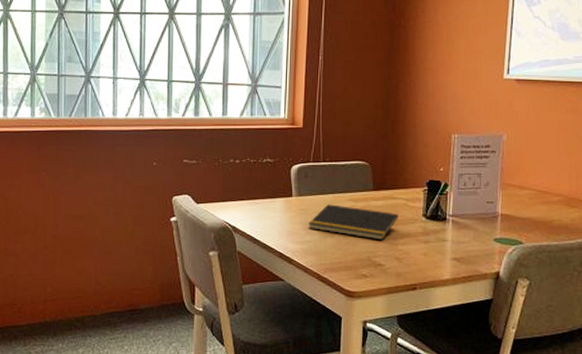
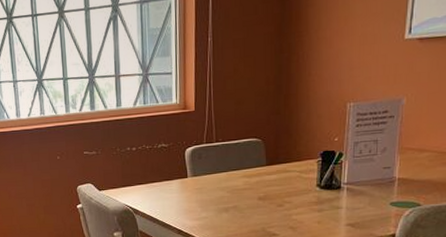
notepad: present [308,204,398,241] -> none [204,181,292,212]

